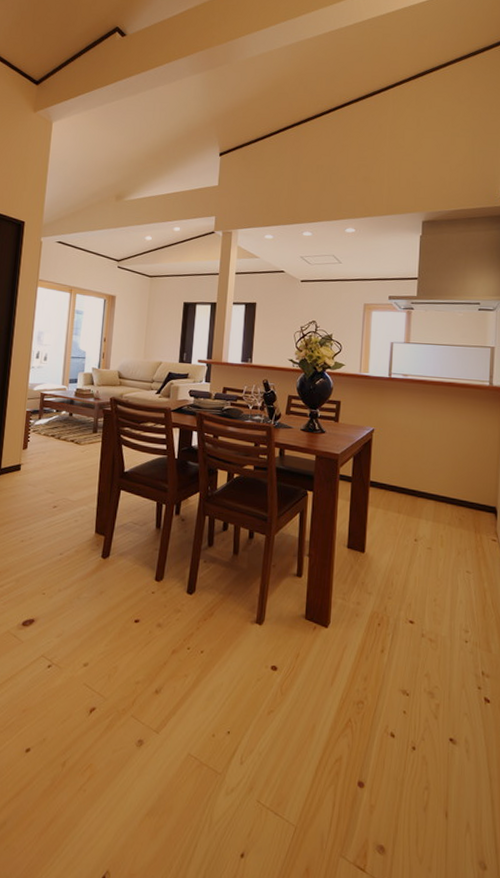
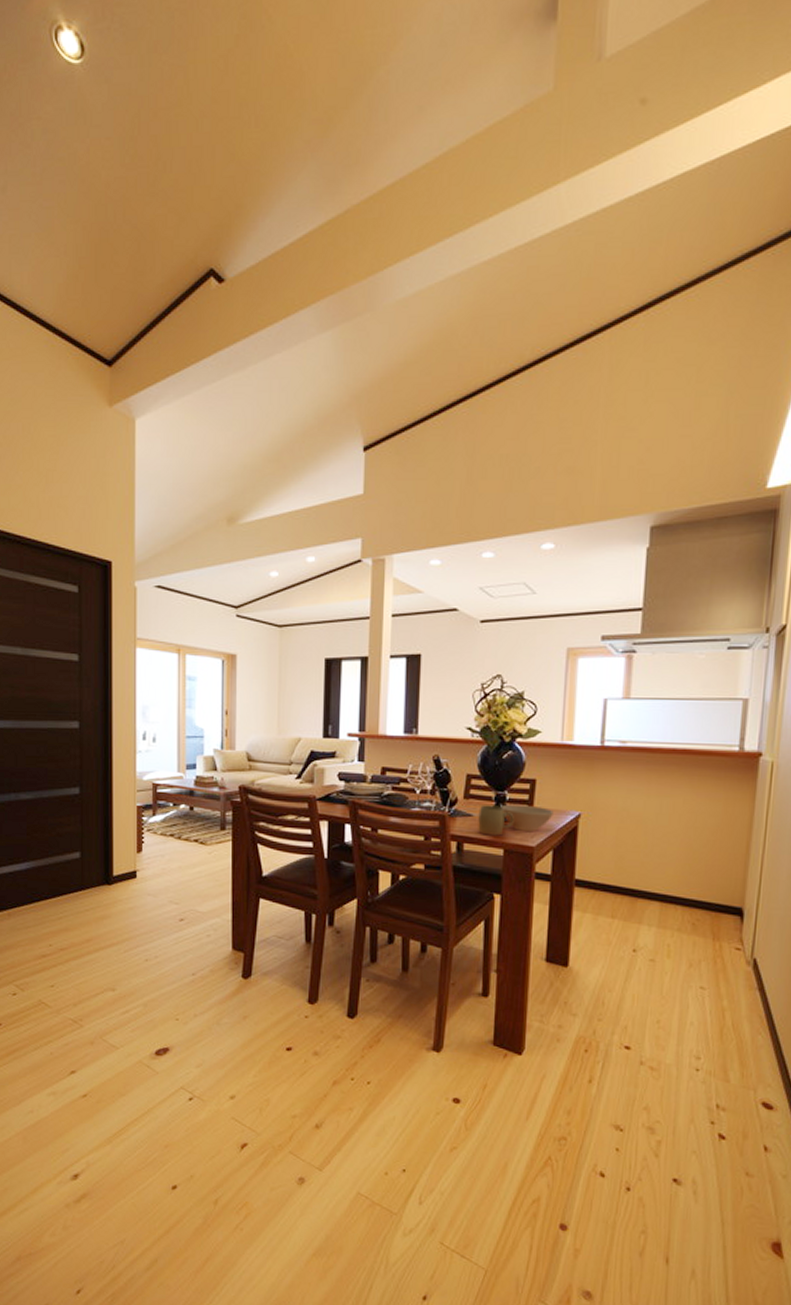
mug: none [296,420,324,445] -> present [478,805,514,836]
bowl: none [313,420,354,443] -> present [500,804,554,833]

